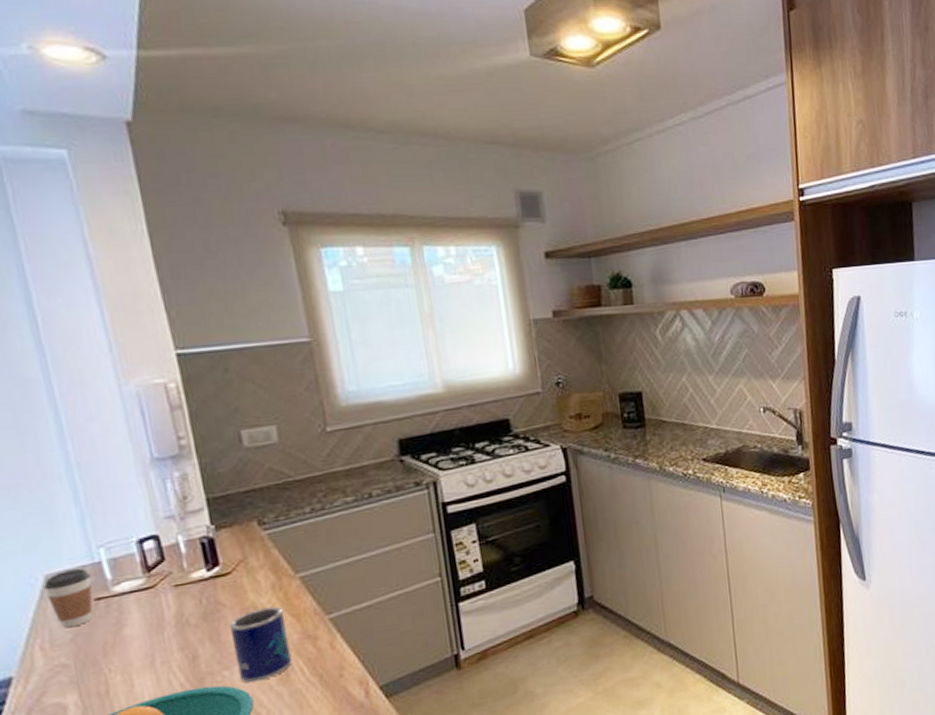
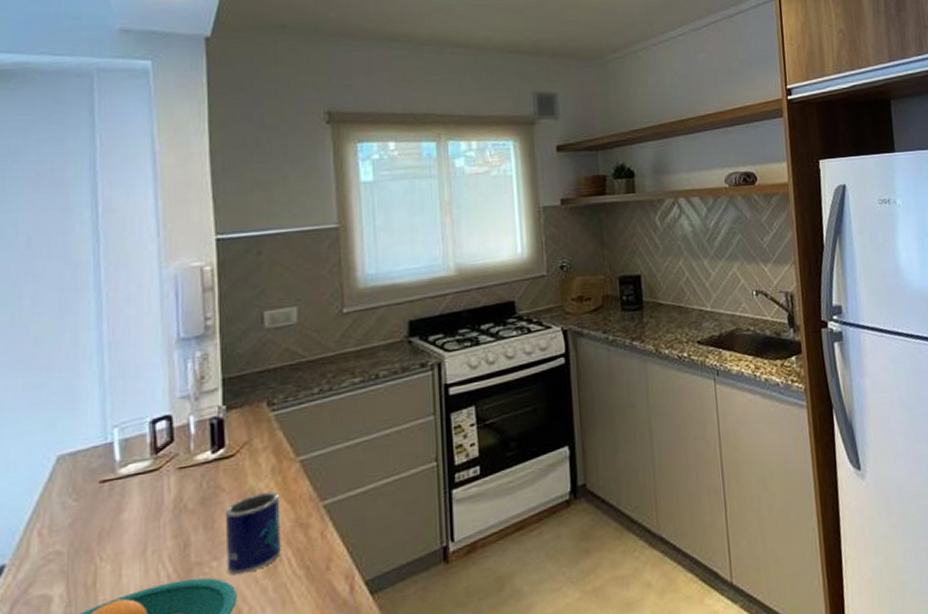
coffee cup: present [44,569,93,628] -> none [55,449,101,512]

